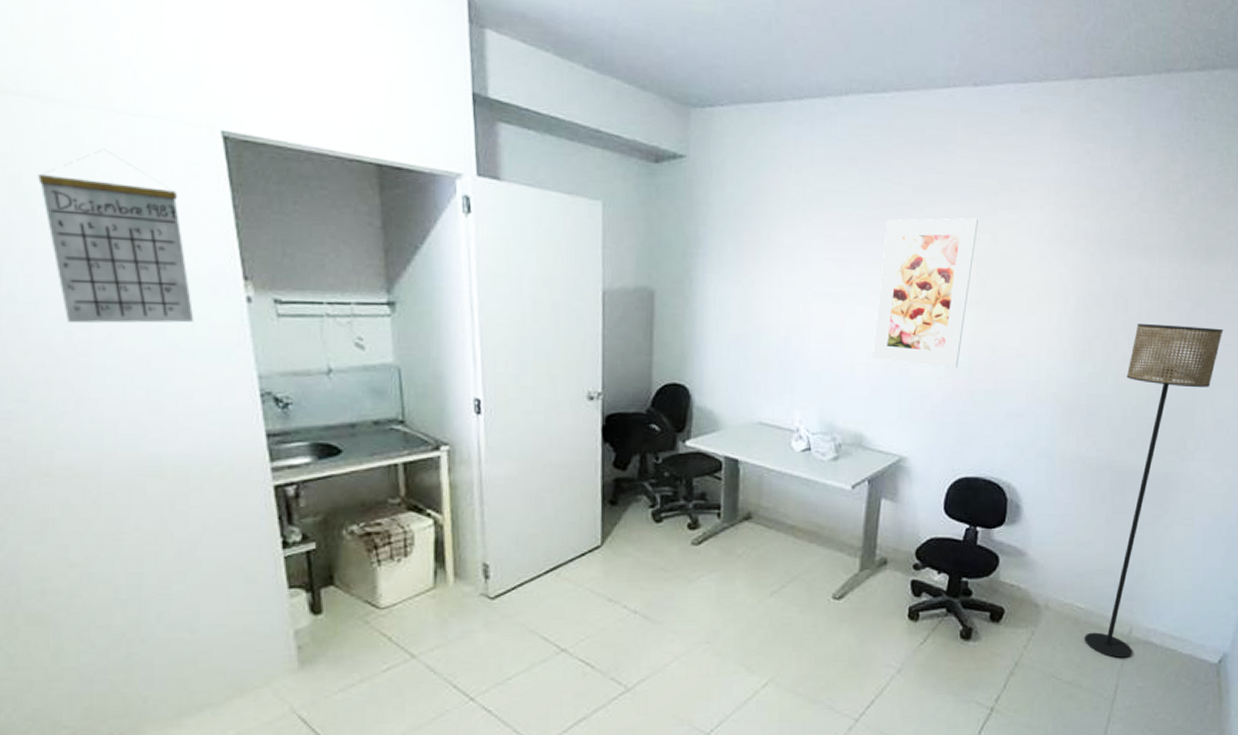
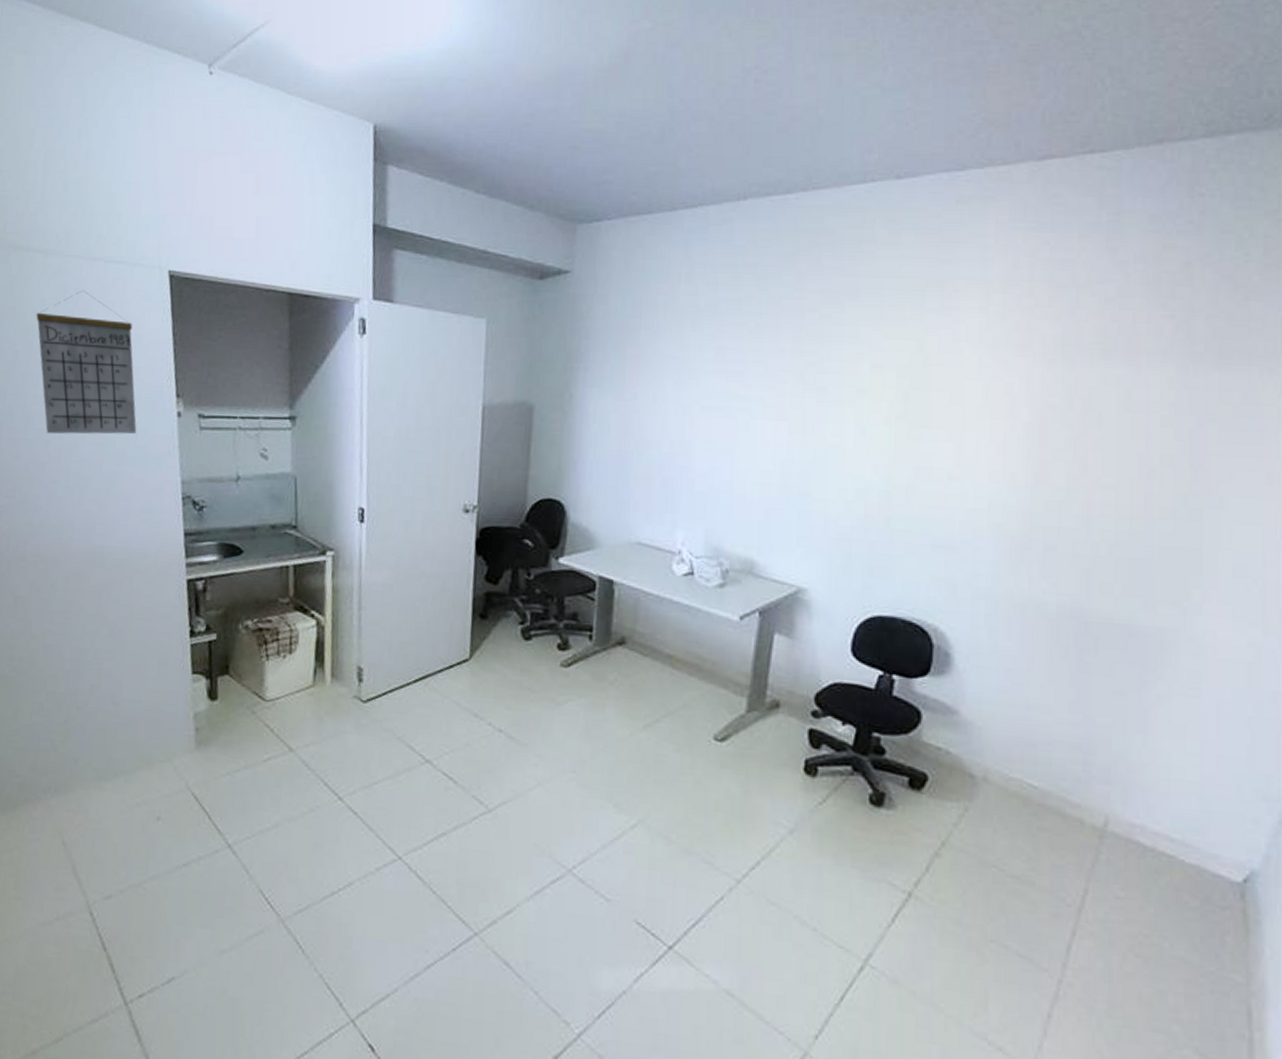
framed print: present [873,218,978,369] -> none [768,323,900,492]
floor lamp: present [1084,324,1223,658] -> none [1038,443,1246,857]

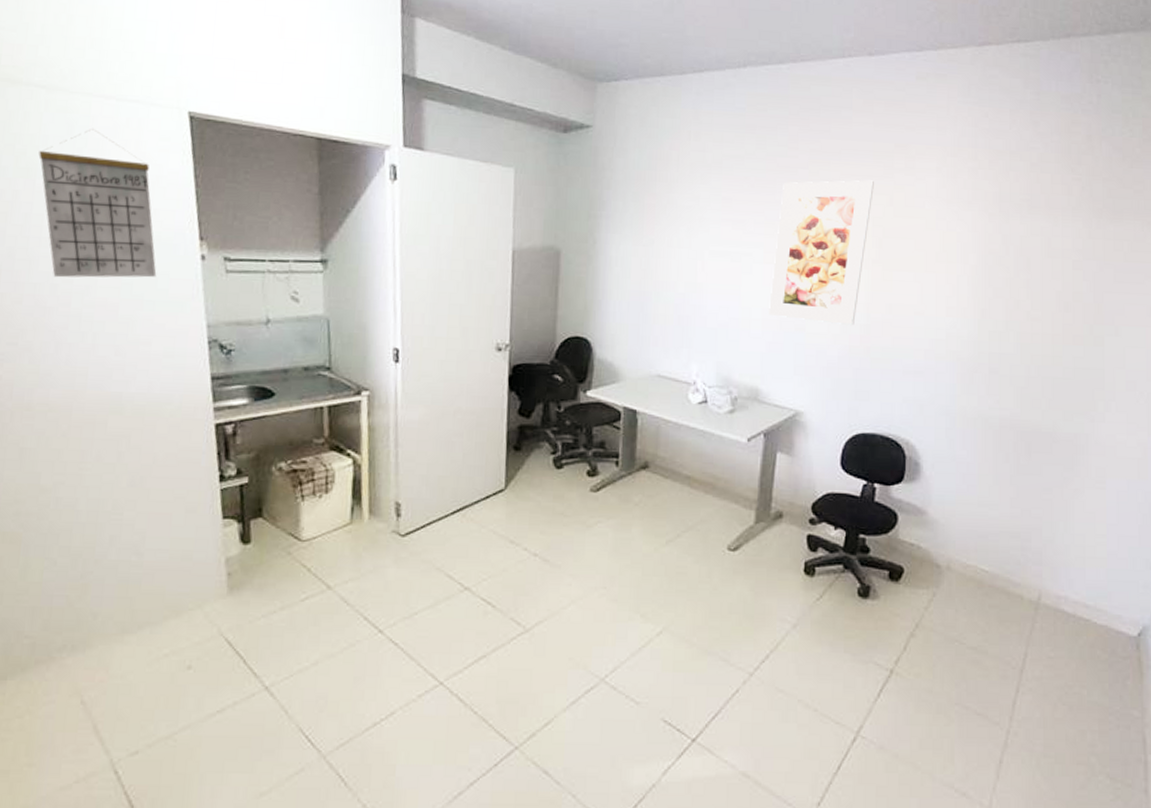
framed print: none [768,323,900,492] -> present [769,180,874,326]

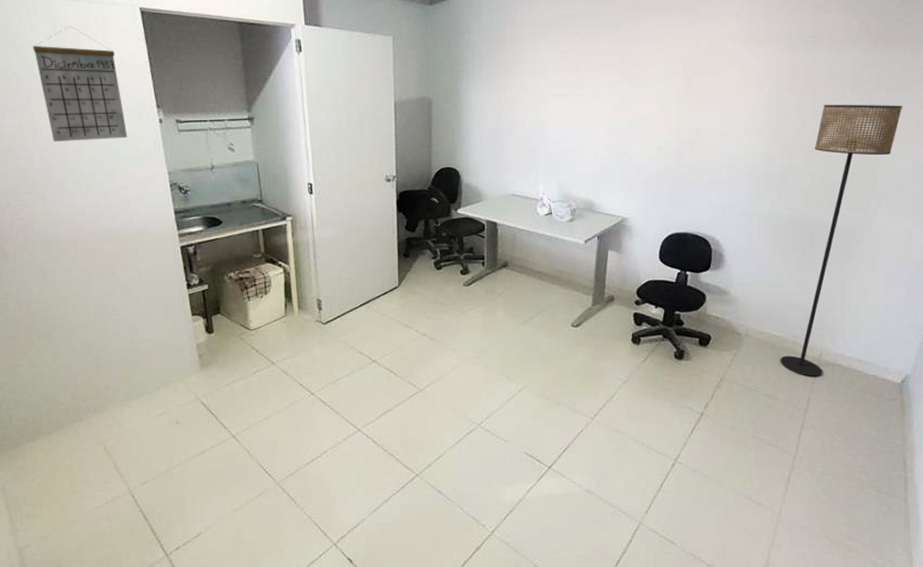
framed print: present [769,180,874,326] -> none [599,28,683,148]
floor lamp: none [990,283,1133,625] -> present [780,105,903,376]

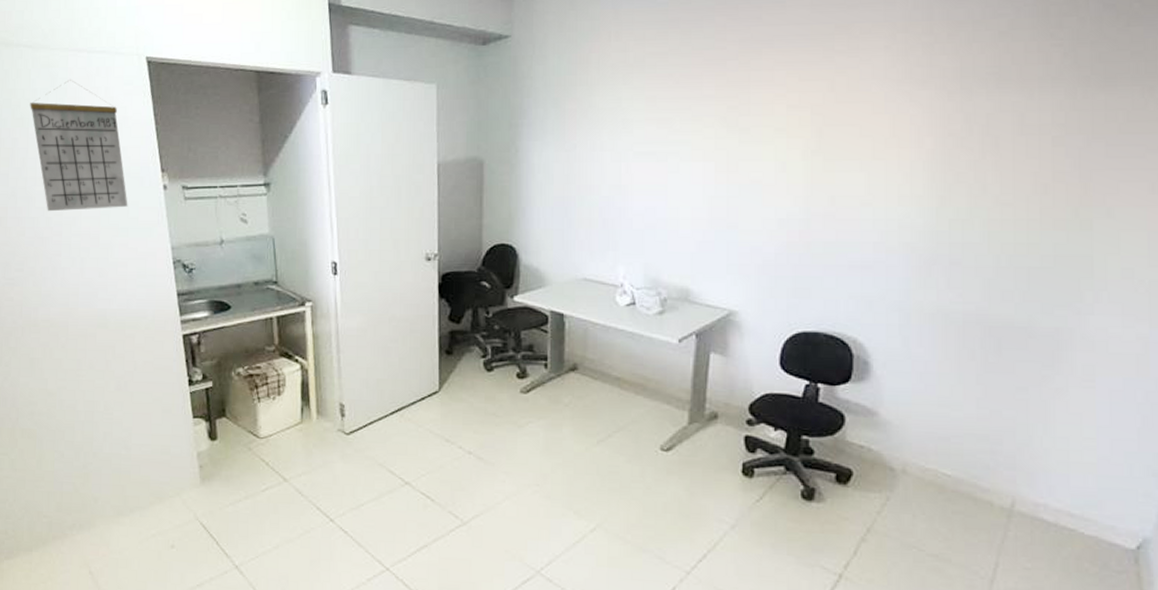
floor lamp: present [780,105,903,376] -> none [953,163,1131,534]

